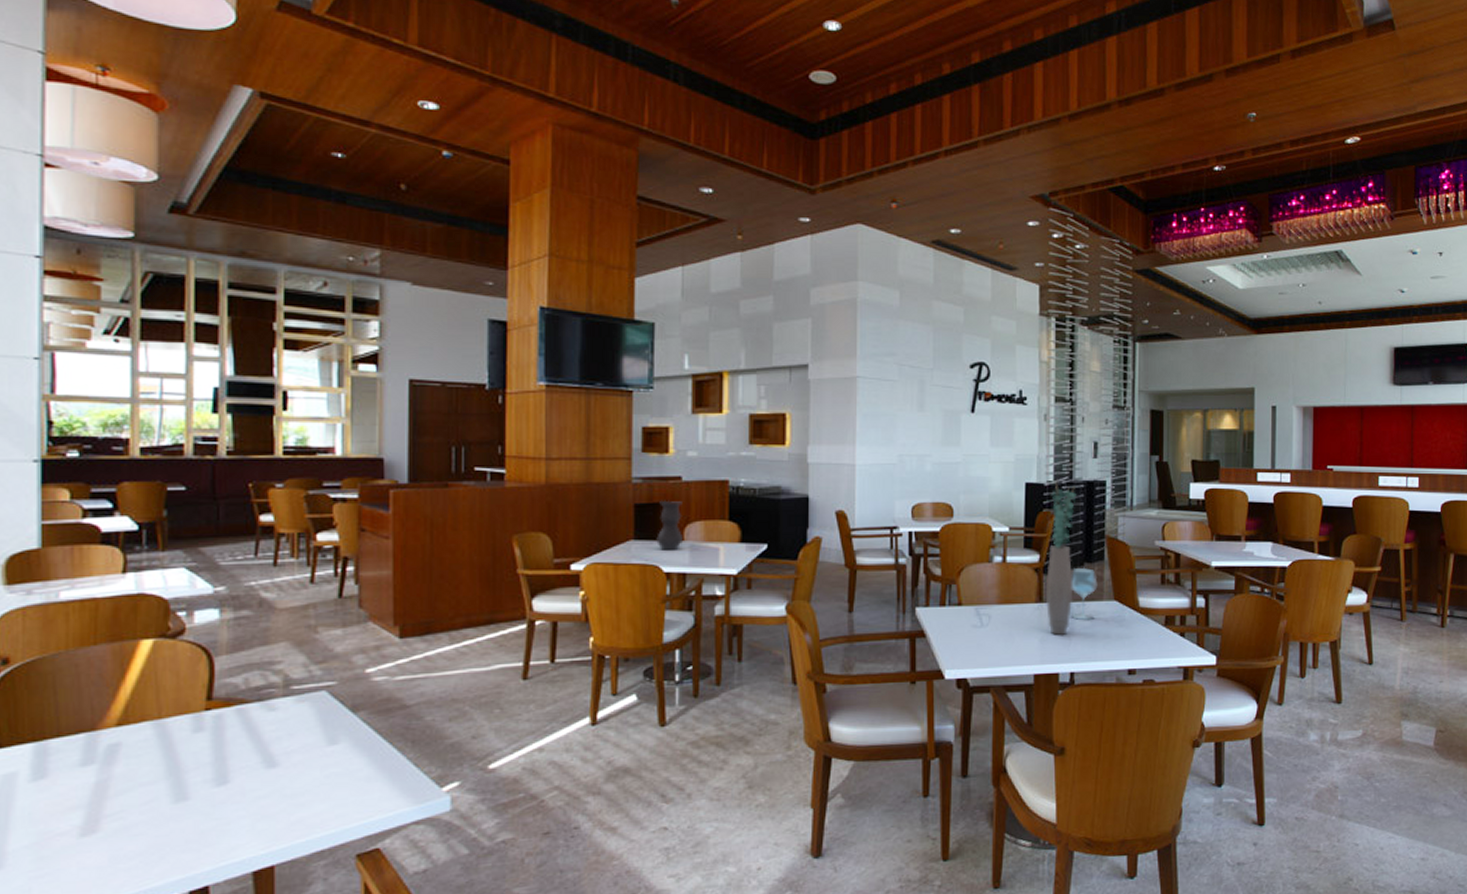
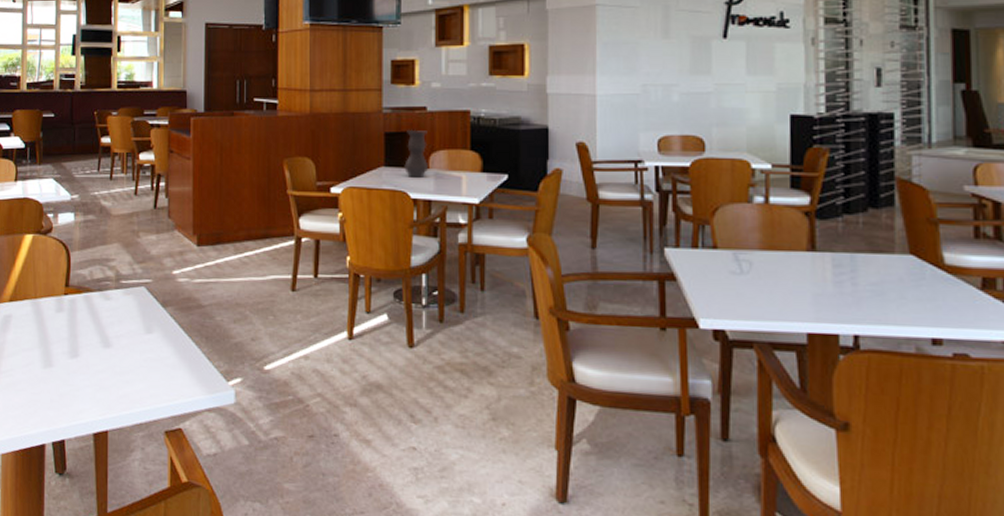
vase: present [1045,482,1077,635] -> none [818,114,856,291]
wine glass: present [1071,567,1098,621] -> none [851,213,887,276]

